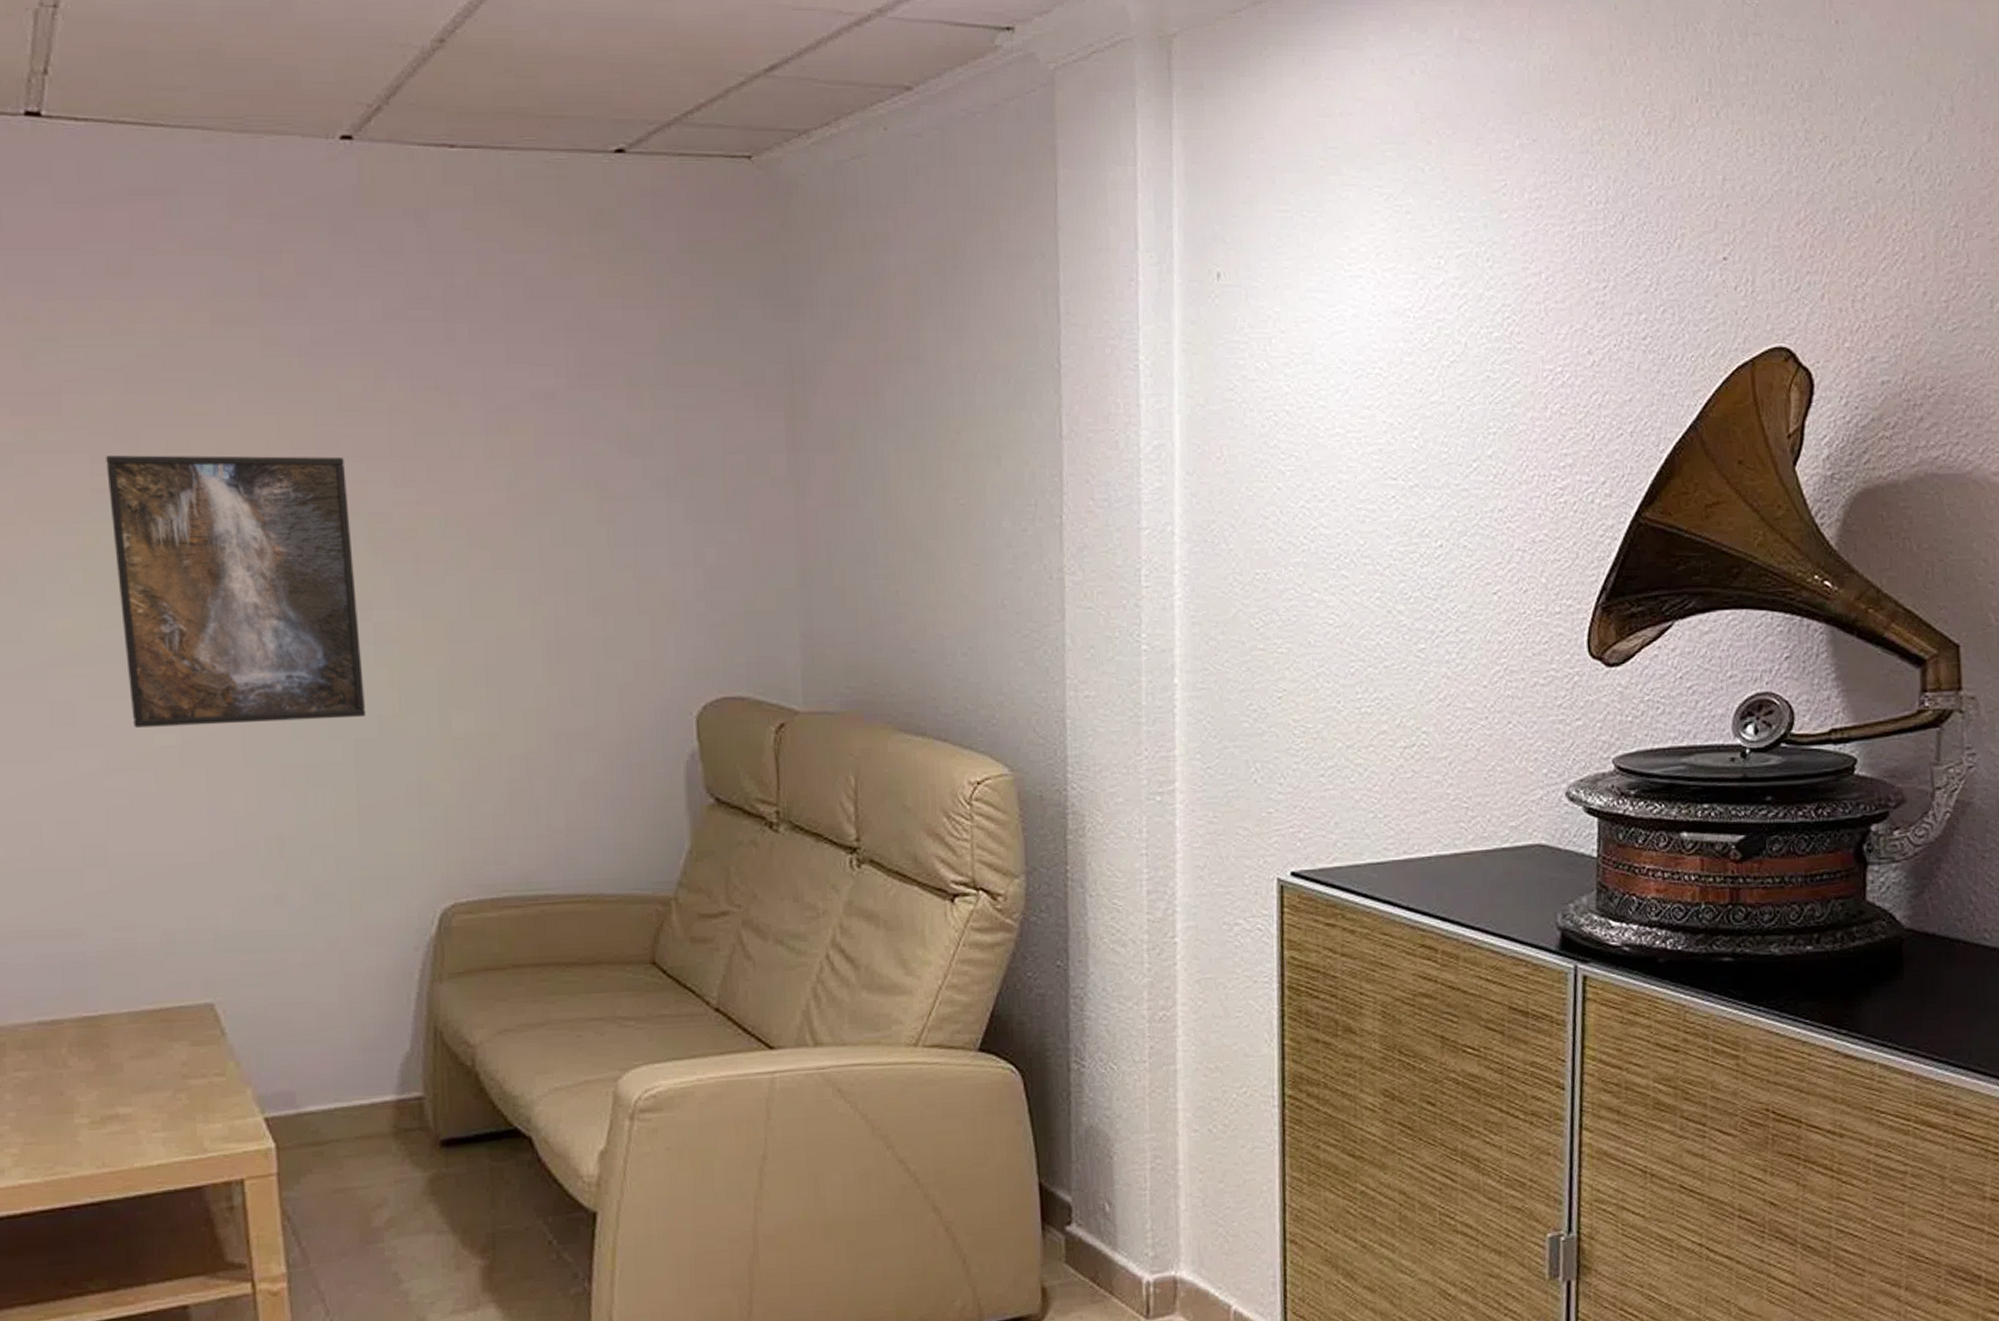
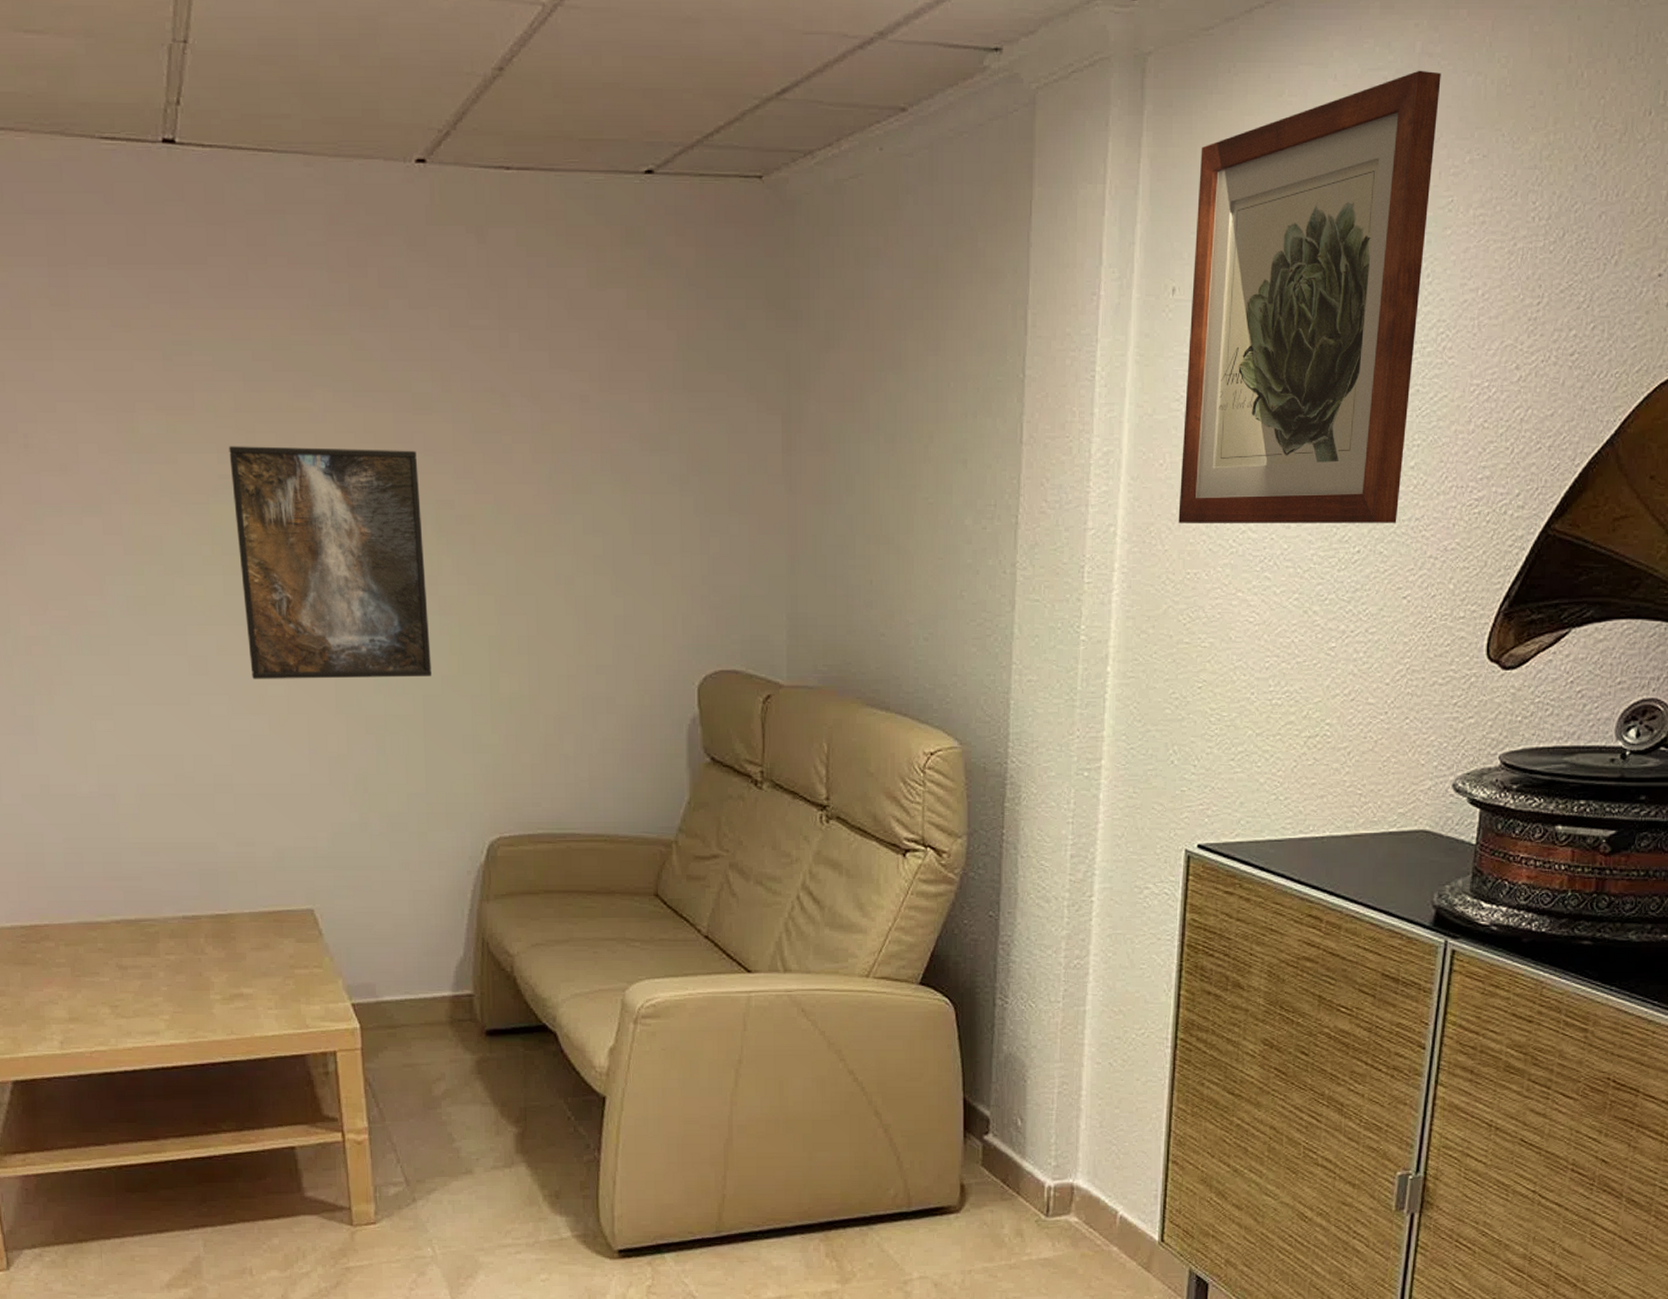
wall art: none [1236,55,1483,521] -> present [1178,70,1441,524]

